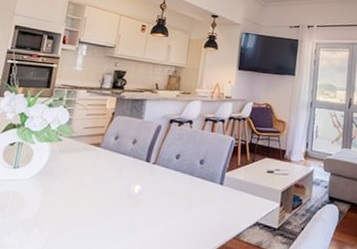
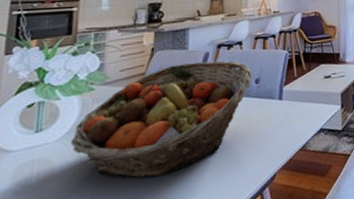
fruit basket: none [38,131,198,231] -> present [70,60,252,179]

